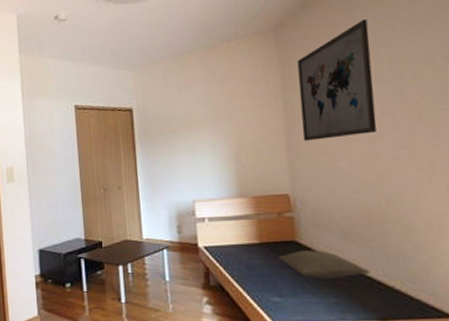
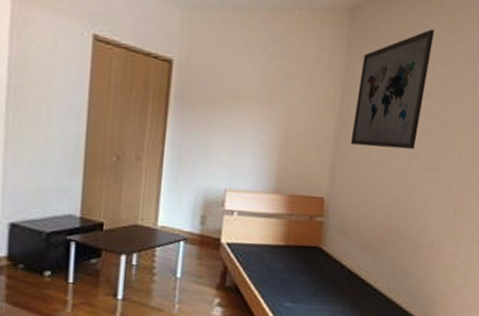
pillow: present [278,250,371,279] -> none [300,257,377,288]

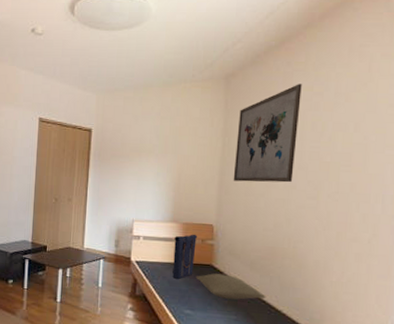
tote bag: none [272,209,306,265] -> present [172,234,198,279]
pillow: none [300,257,377,288] -> present [195,273,266,300]

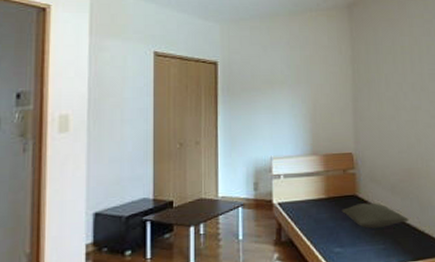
tote bag: present [172,234,198,279] -> none [316,165,339,216]
wall art: present [233,84,302,183] -> none [364,12,418,107]

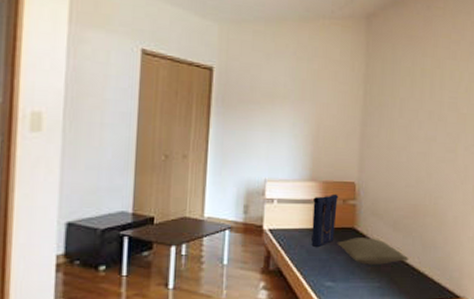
tote bag: none [316,165,339,216] -> present [311,194,339,247]

